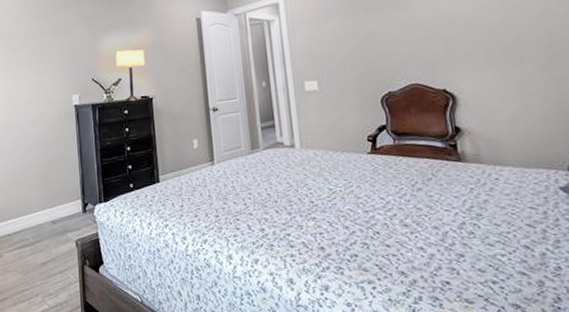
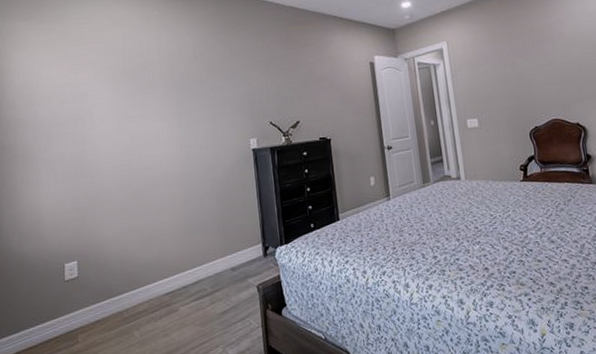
table lamp: present [115,49,146,102] -> none [293,92,323,144]

